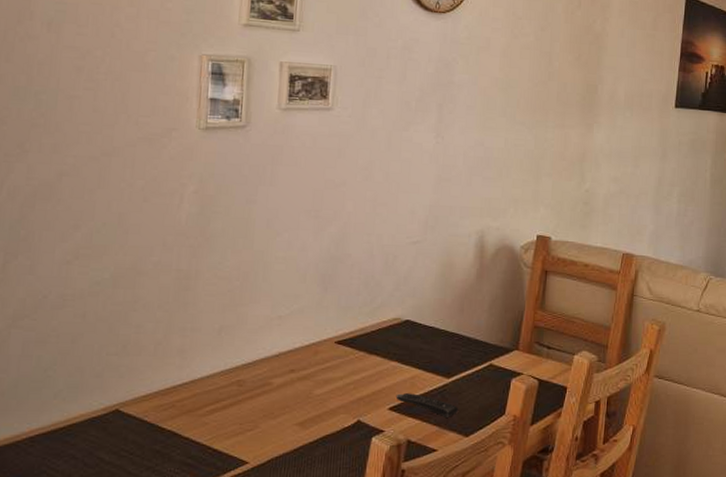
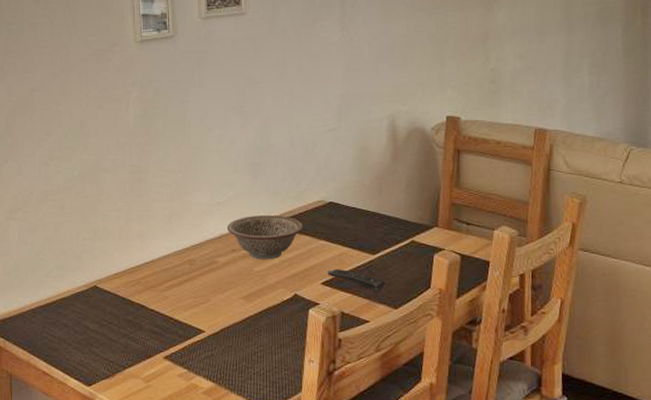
decorative bowl: none [286,332,375,382] -> present [226,215,304,260]

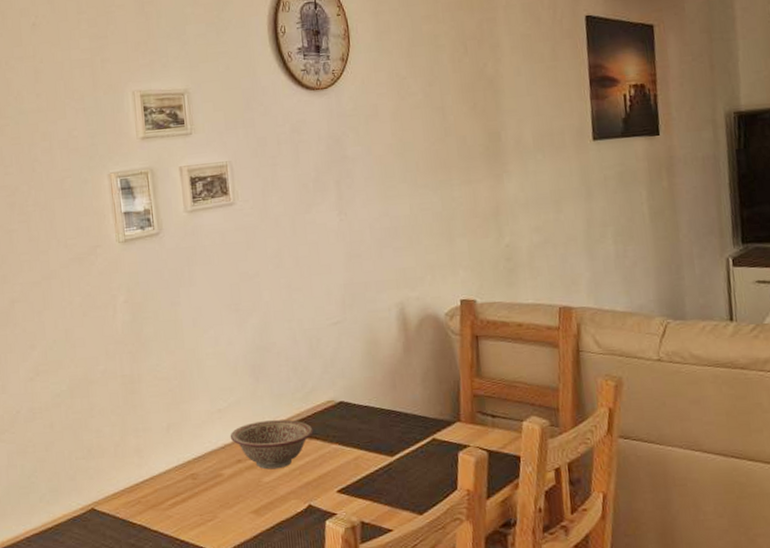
remote control: present [327,269,386,291] -> none [342,474,408,497]

